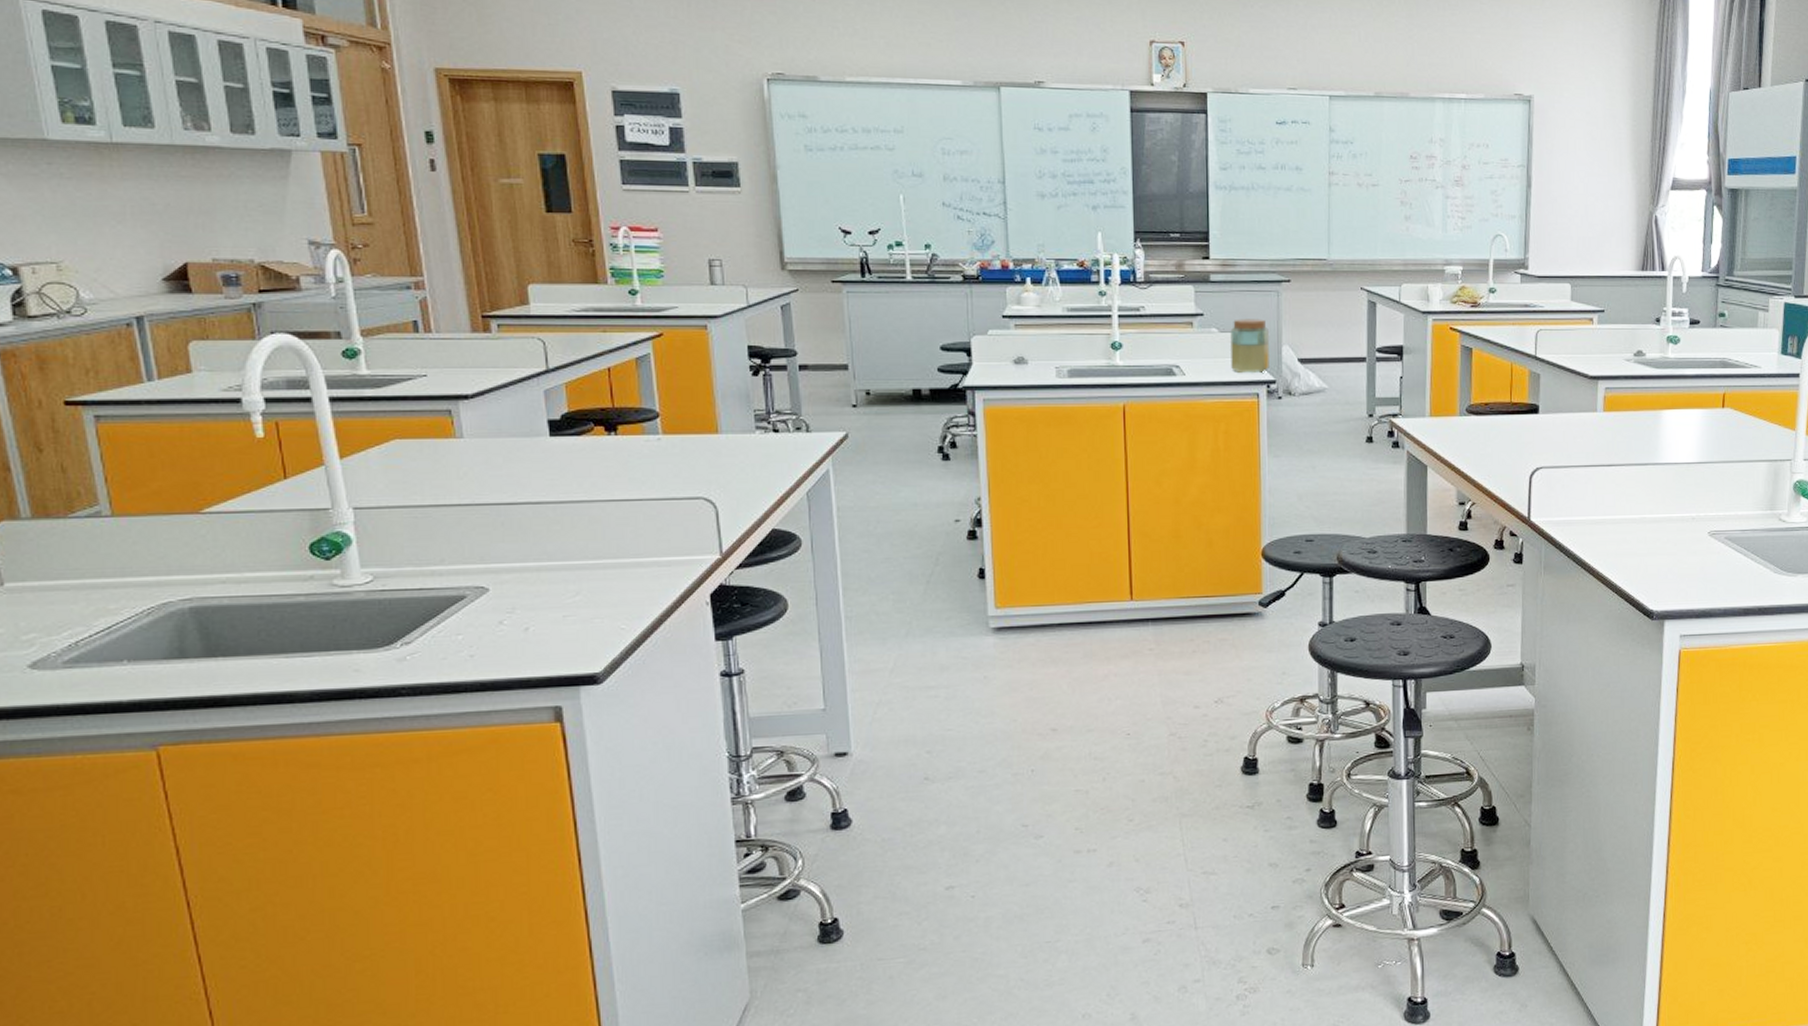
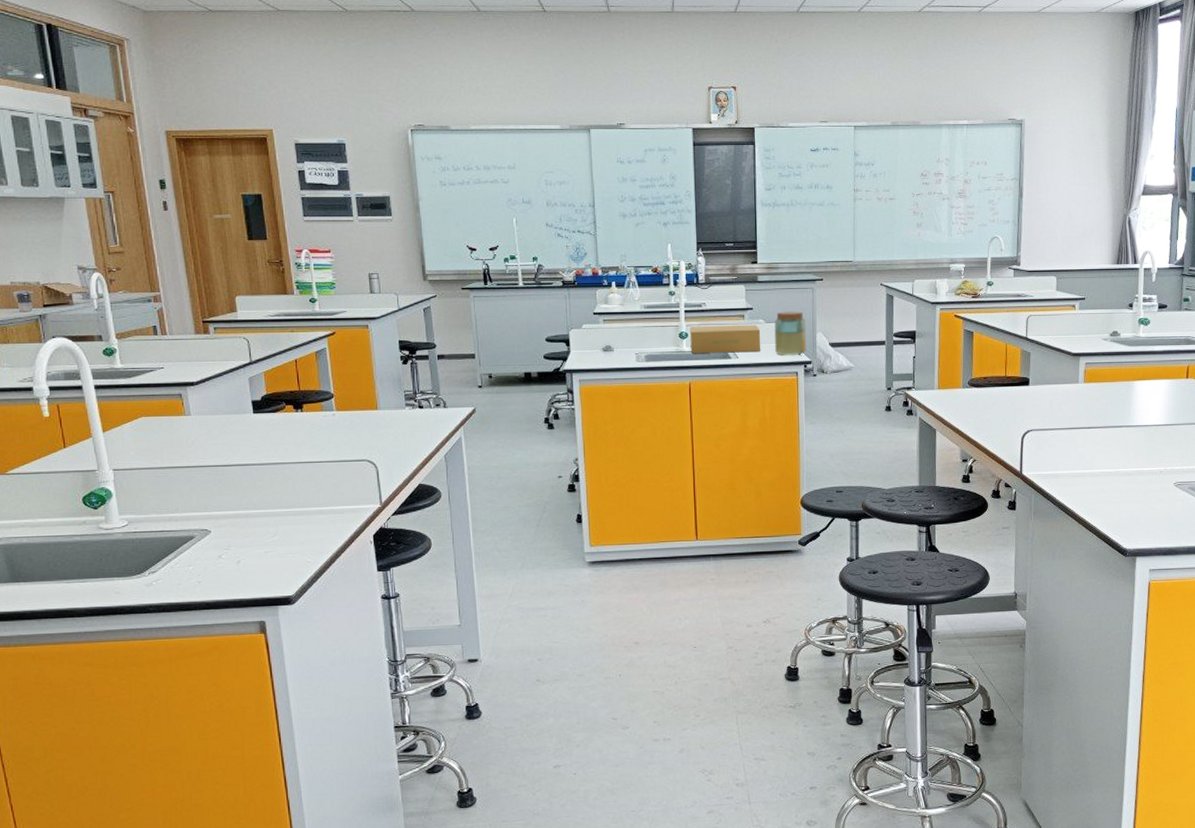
box: none [1124,334,1214,368] -> present [690,324,761,353]

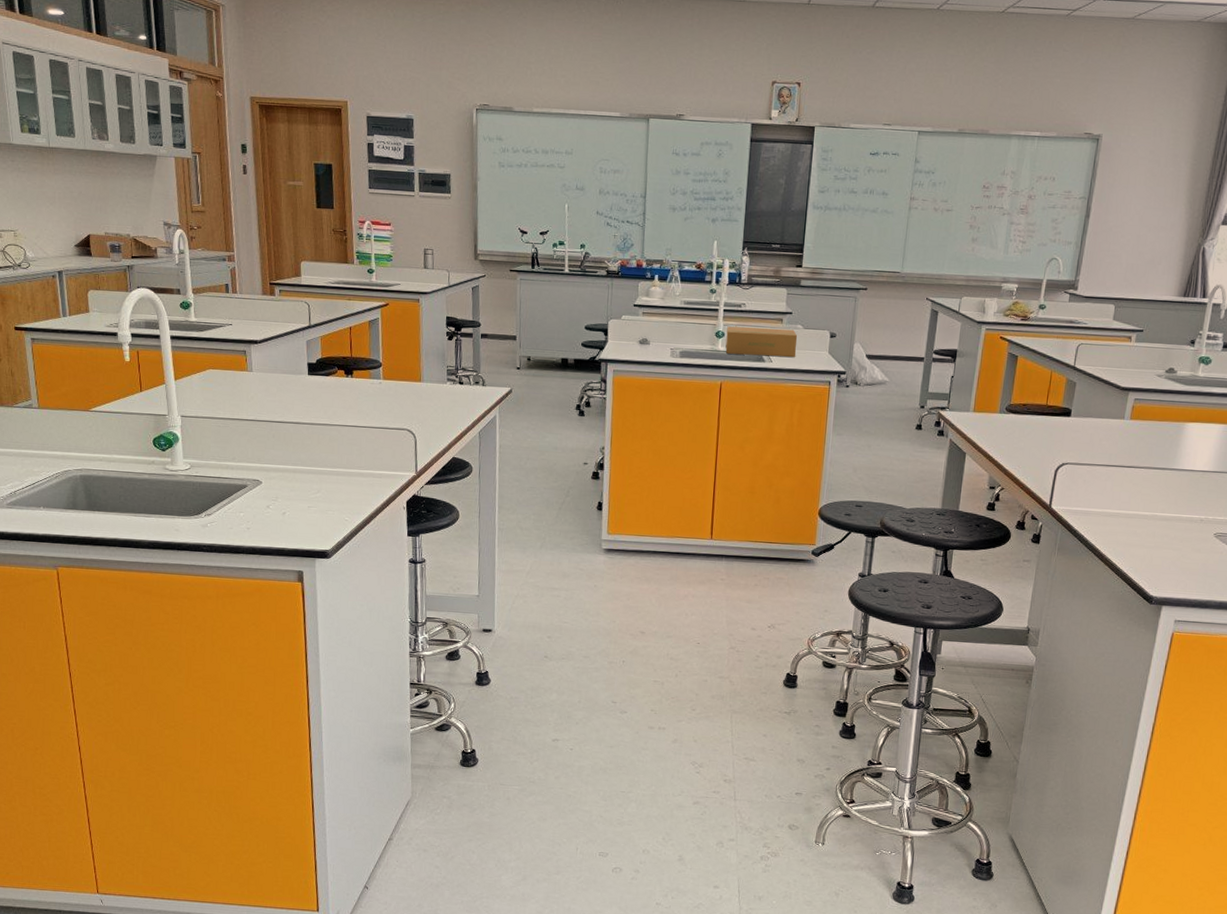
peanut butter: present [774,311,806,356] -> none [810,318,844,365]

